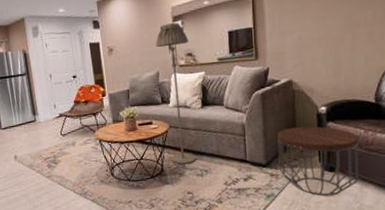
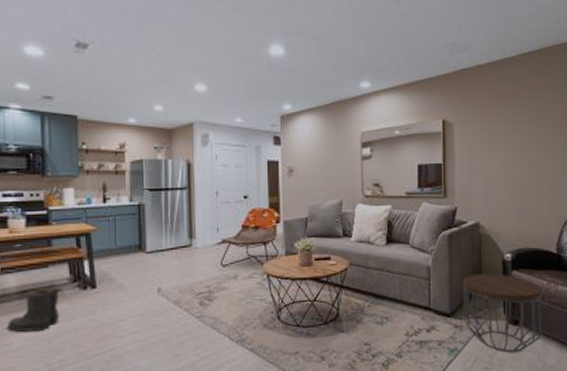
floor lamp: present [156,23,196,165] -> none [342,149,378,310]

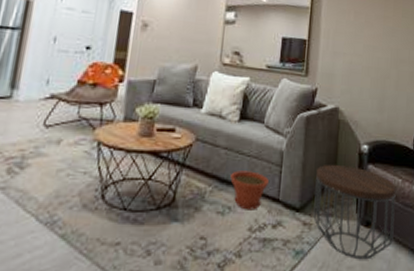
plant pot: none [384,286,419,319] -> present [230,170,269,210]

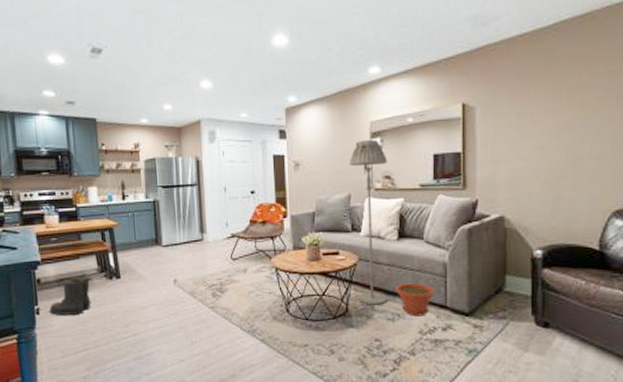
floor lamp: none [187,11,240,195] -> present [349,140,388,305]
side table: present [313,164,396,260] -> none [484,271,579,357]

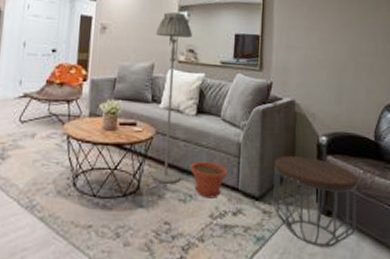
side table: none [484,271,579,357] -> present [273,155,357,248]

